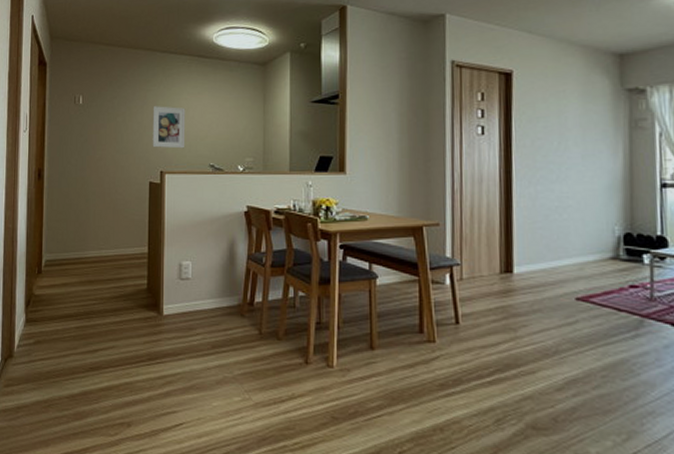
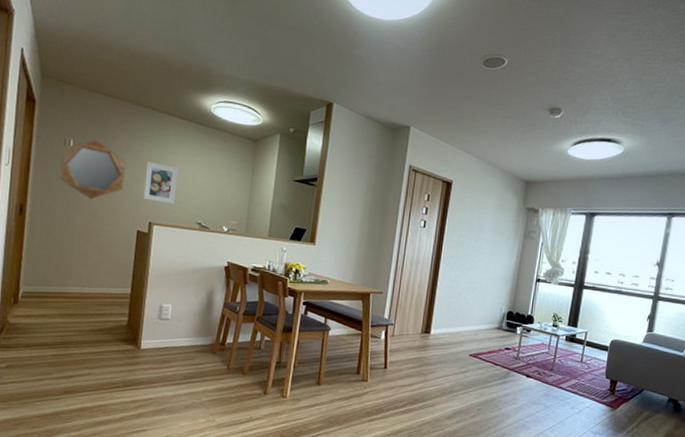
home mirror: none [71,92,133,155] -> present [58,139,126,200]

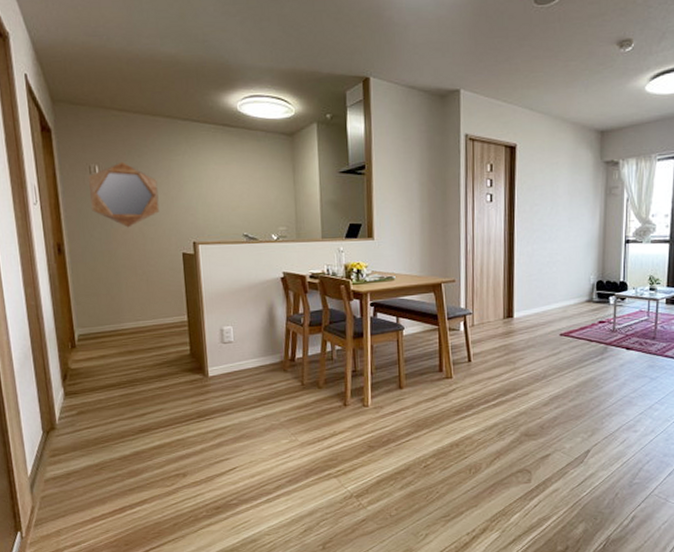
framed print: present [143,161,179,205] -> none [178,176,217,220]

